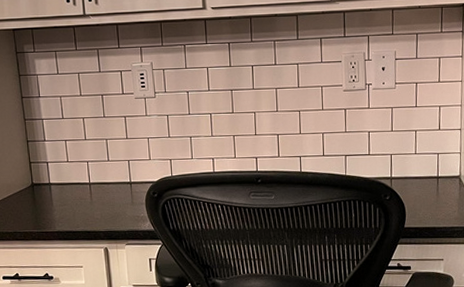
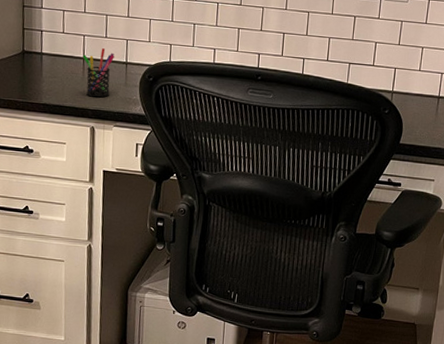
pen holder: none [88,171,118,219] -> present [82,48,114,98]

